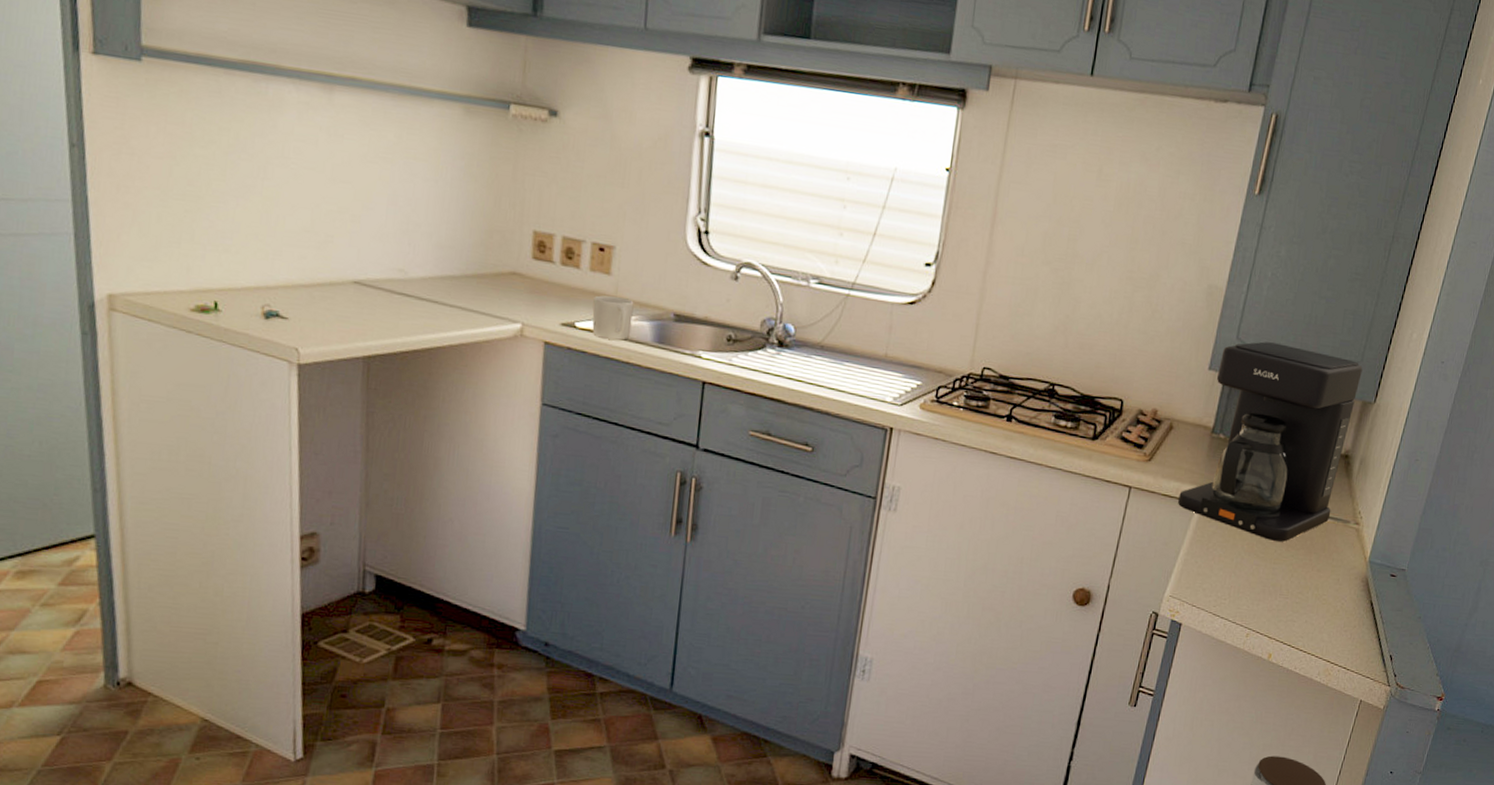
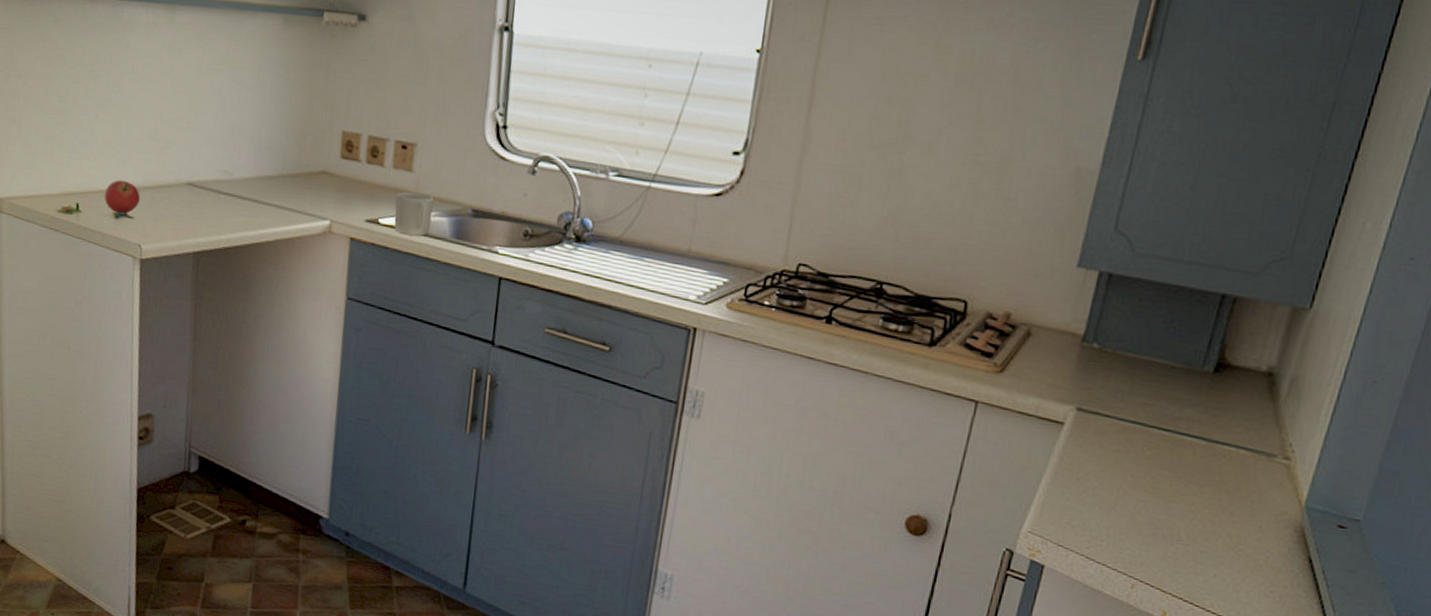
fruit: none [250,276,296,315] -> present [104,179,140,215]
coffee maker: present [1178,341,1363,542] -> none [1038,233,1292,476]

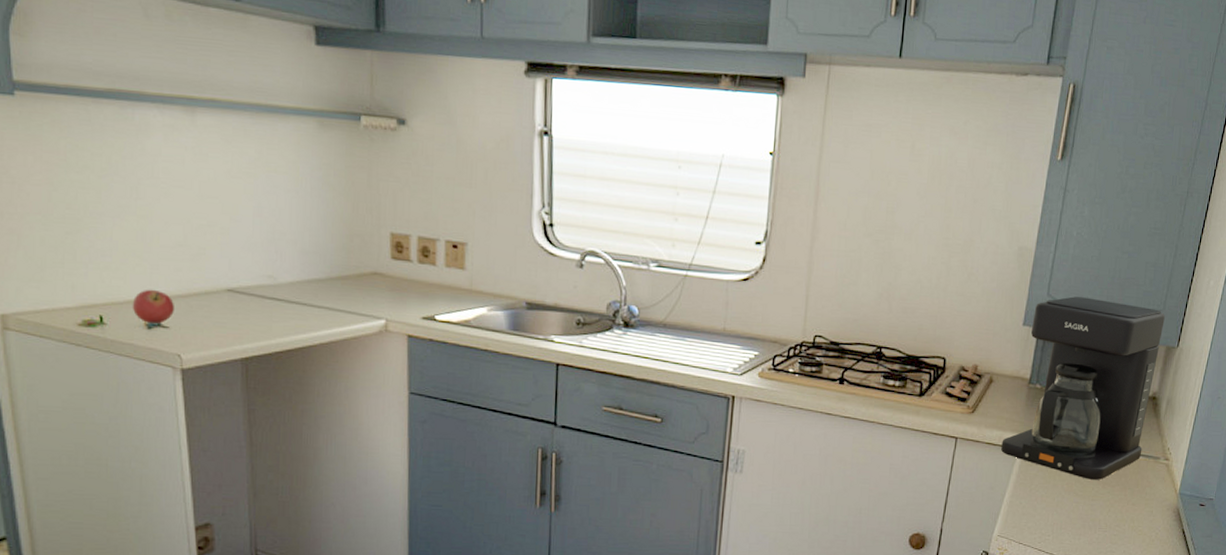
mug: present [394,192,434,237] -> none [450,288,488,331]
coffee maker: none [1038,233,1292,476] -> present [1001,296,1165,480]

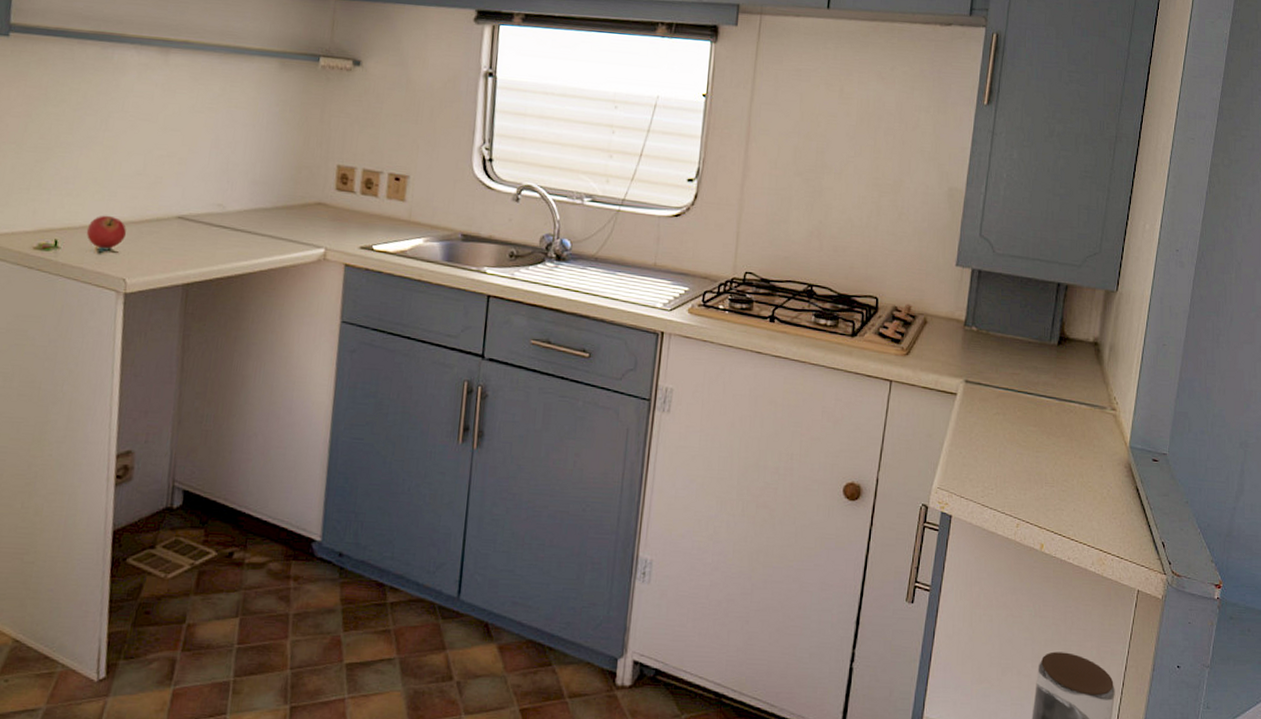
coffee maker: present [1001,296,1165,480] -> none [938,238,1102,430]

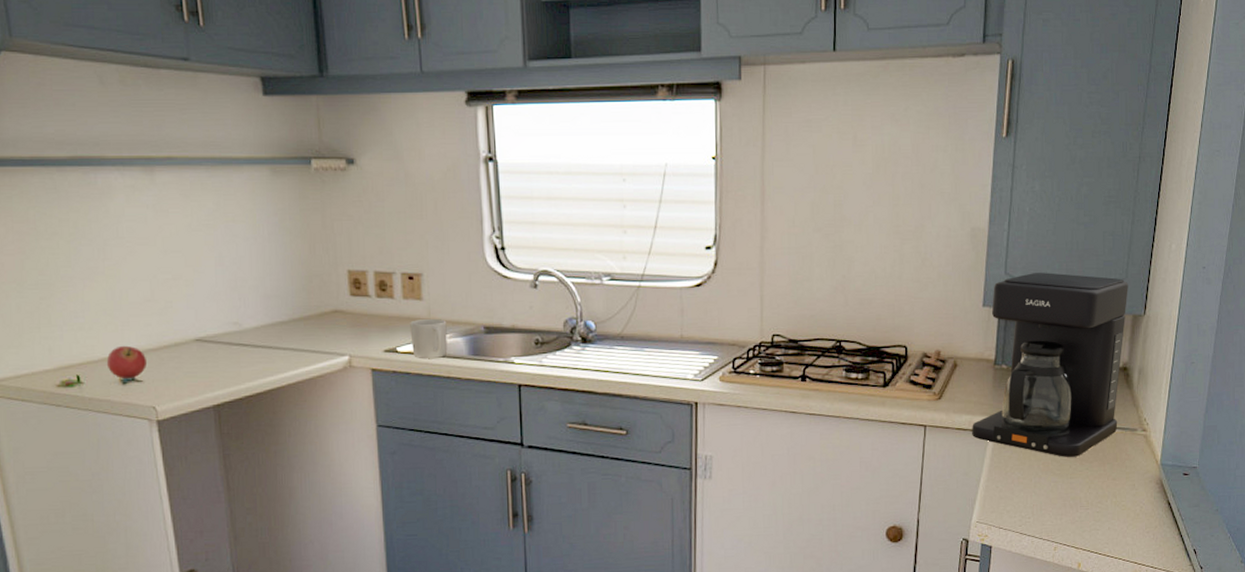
mug: none [388,220,426,261] -> present [410,318,448,360]
coffee maker: none [938,238,1102,430] -> present [972,272,1128,457]

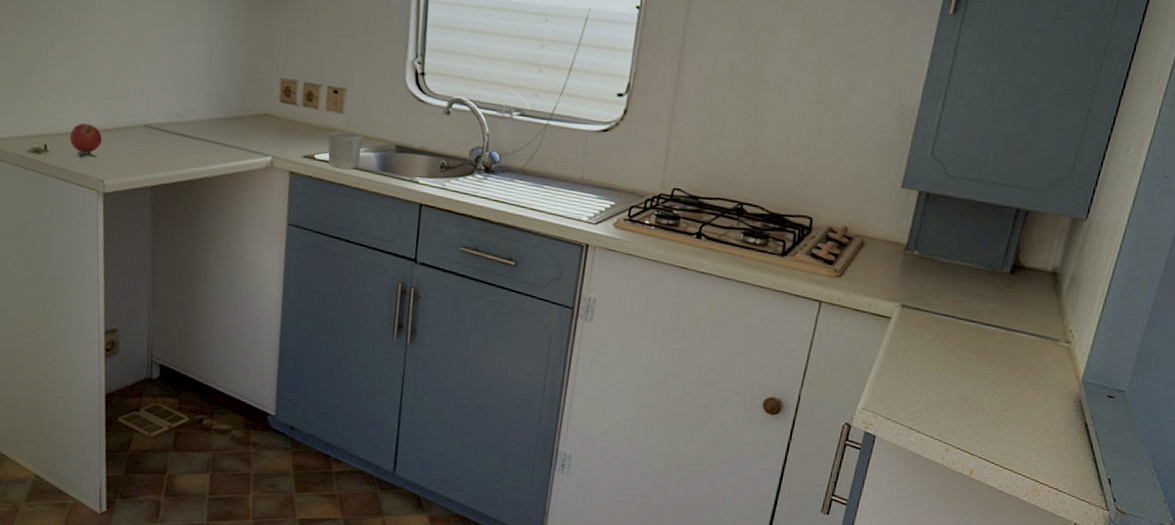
coffee maker: present [972,272,1128,457] -> none [870,159,1072,359]

